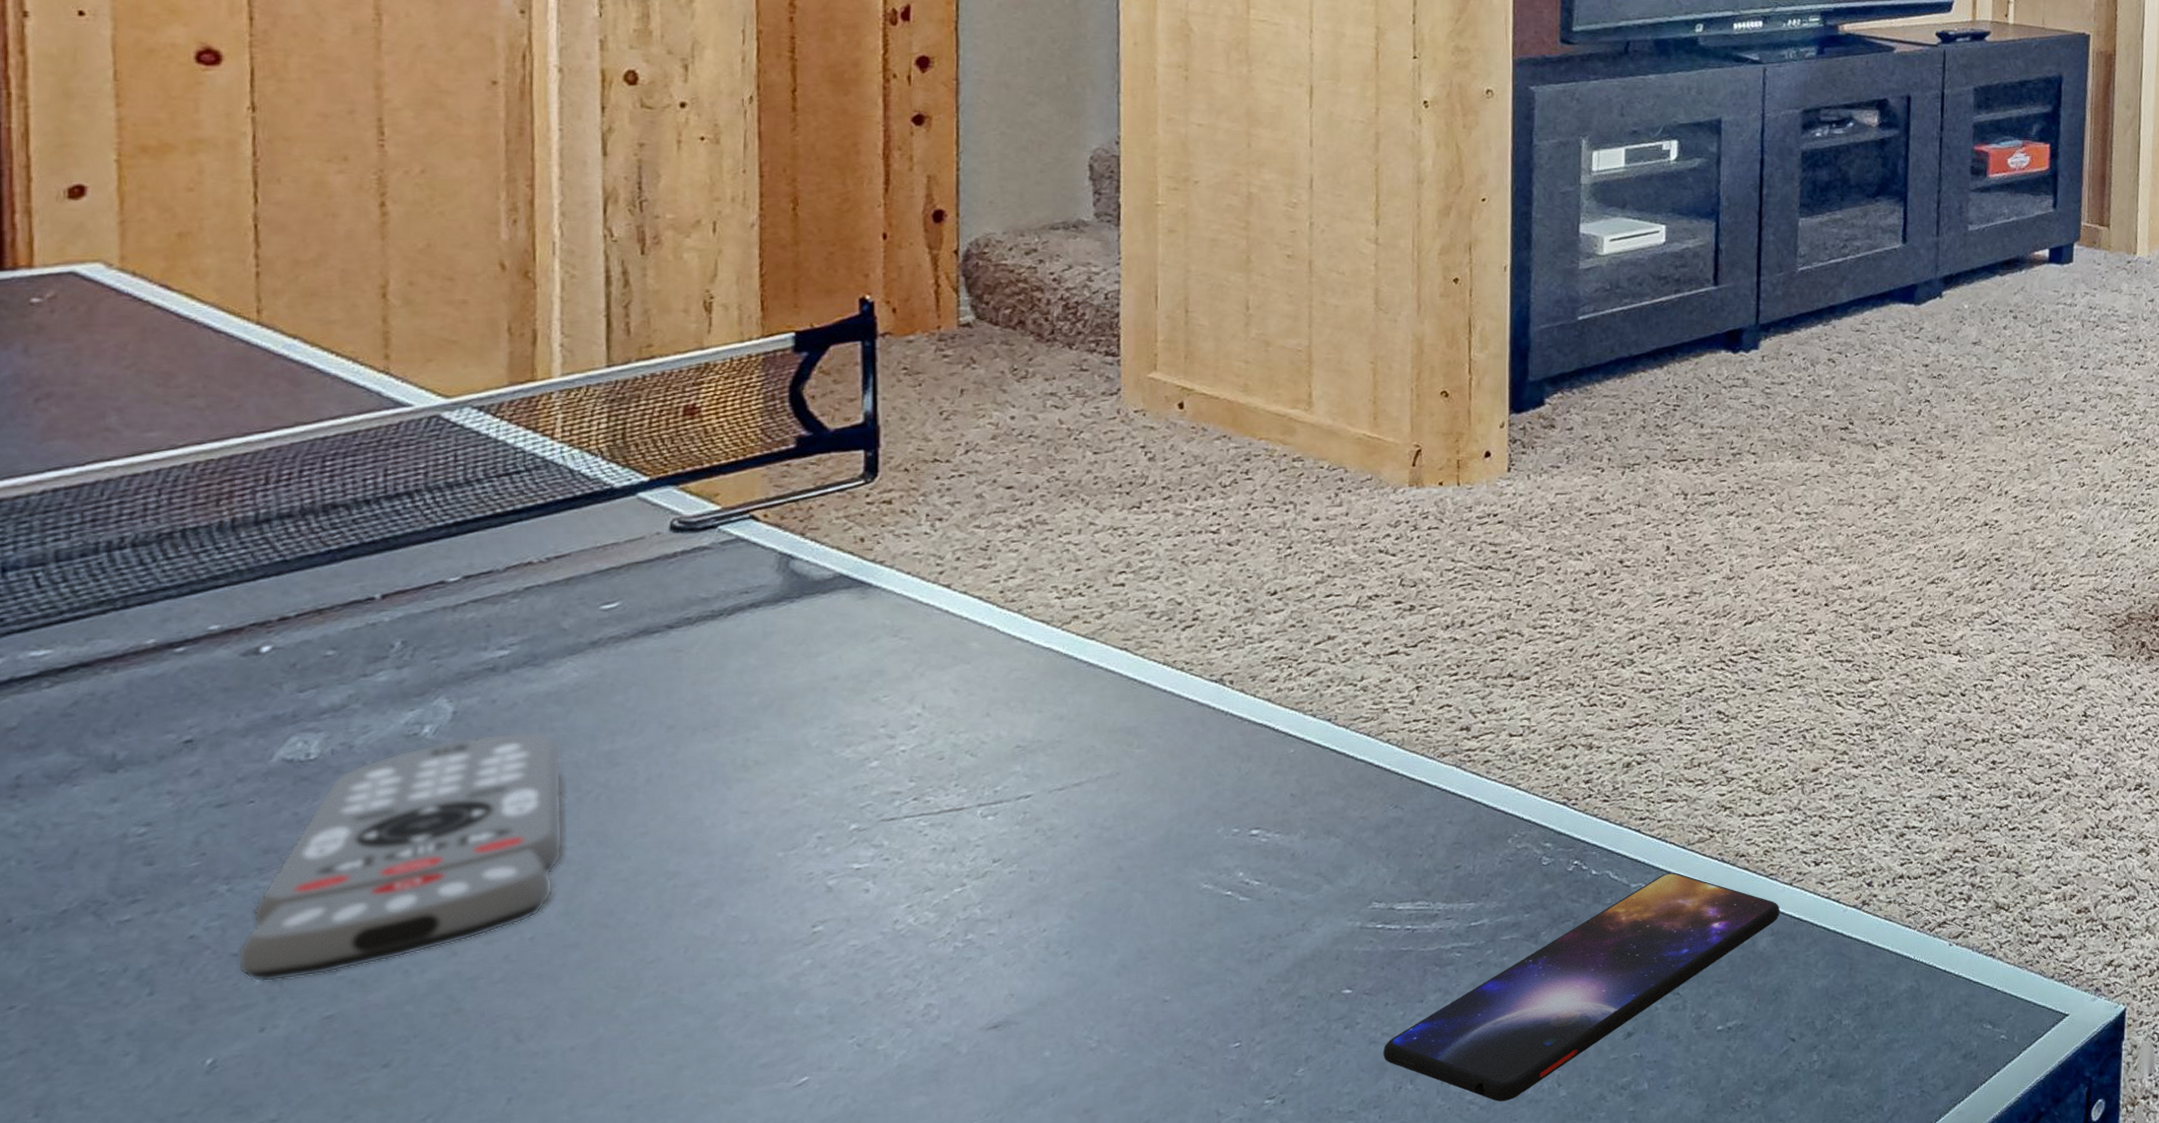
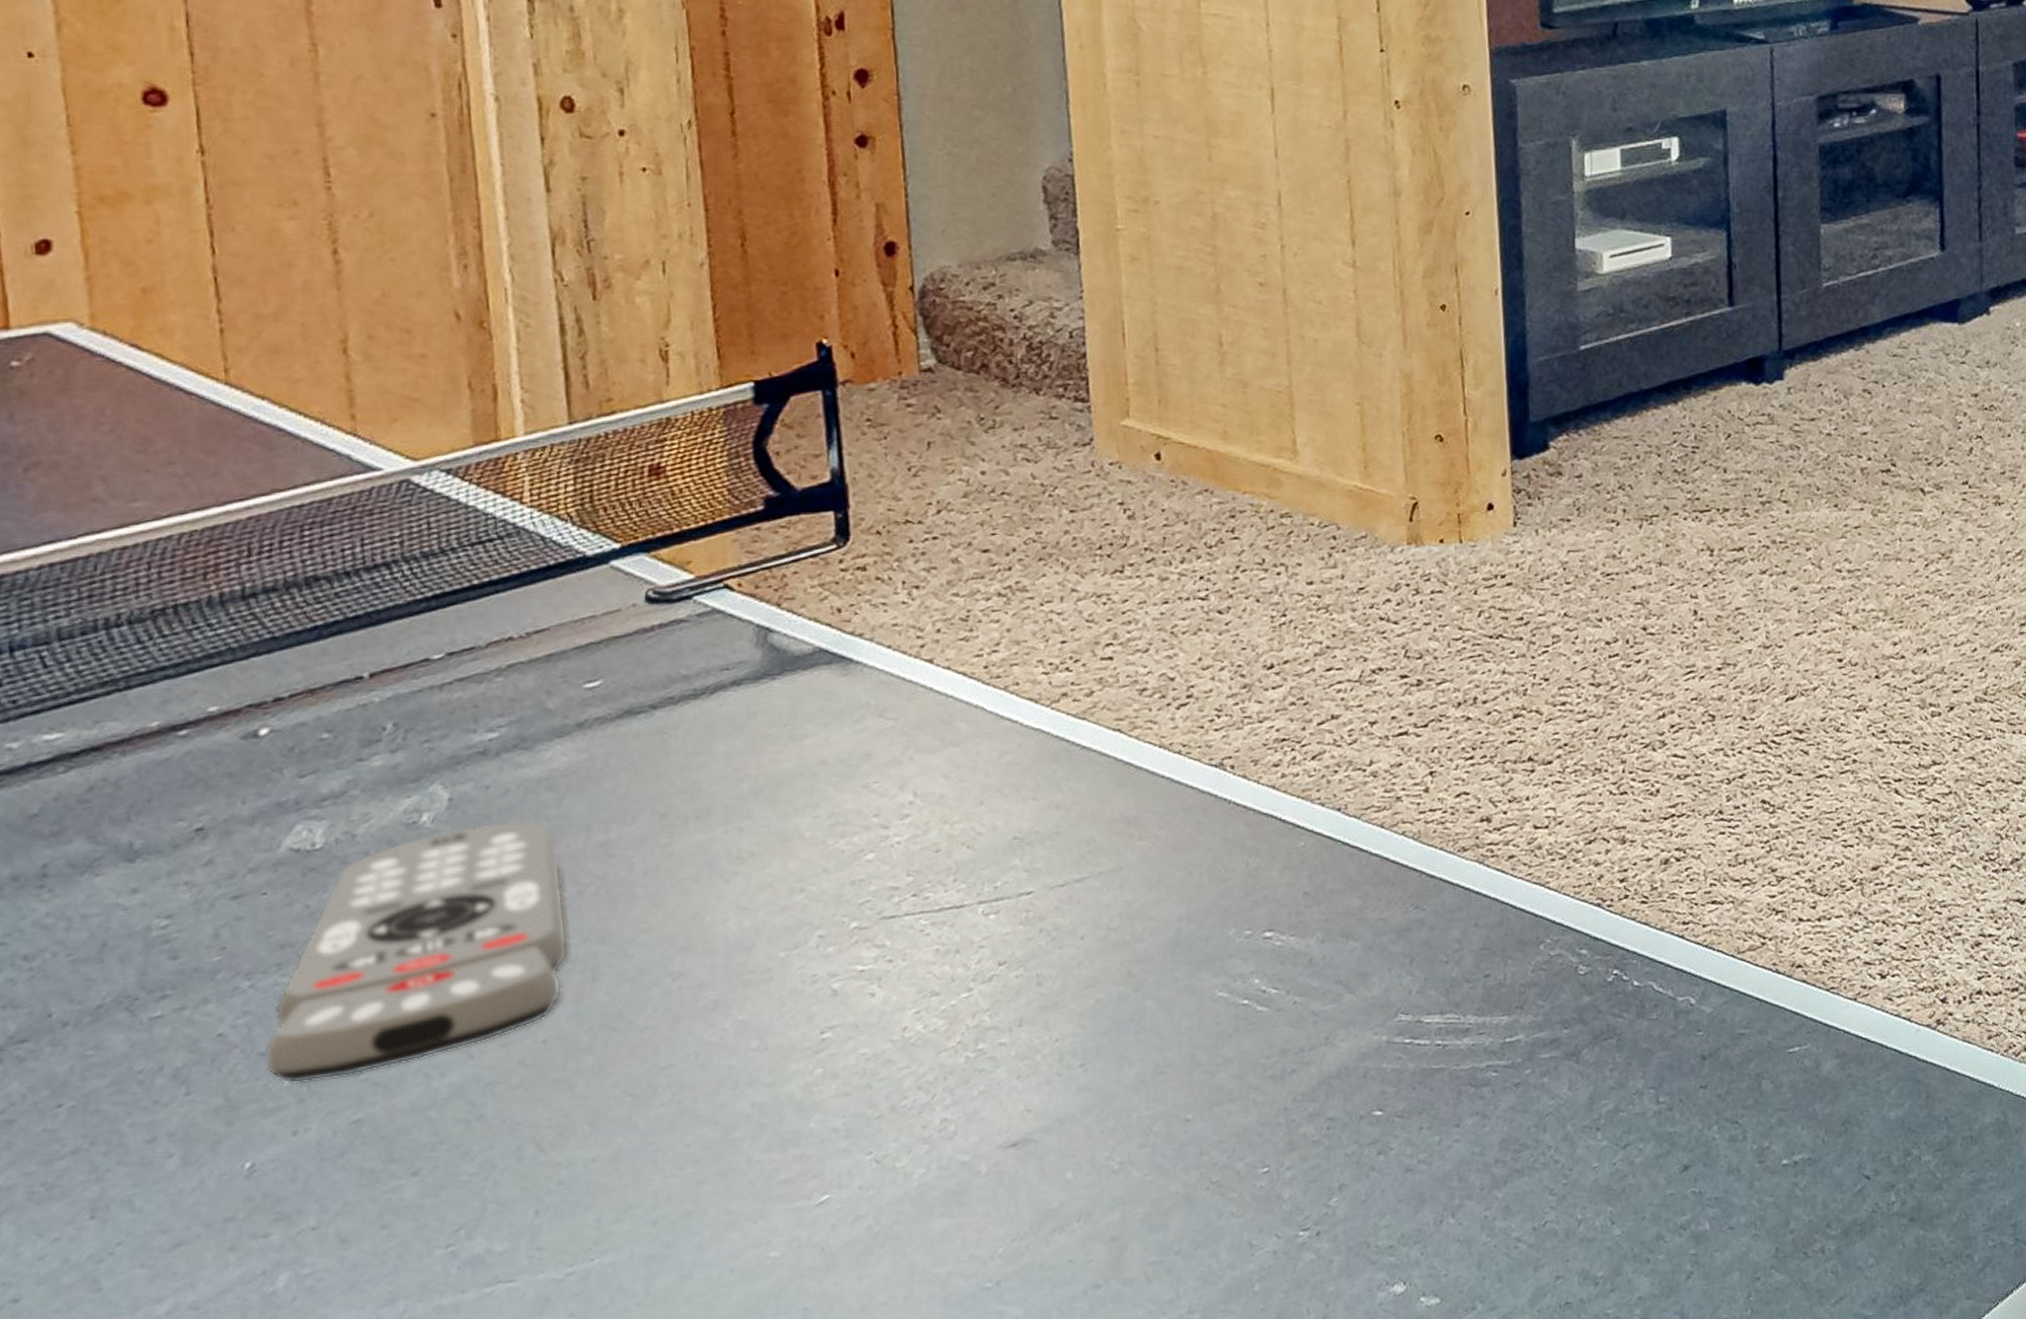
smartphone: present [1383,872,1780,1101] -> none [1421,984,1845,1239]

